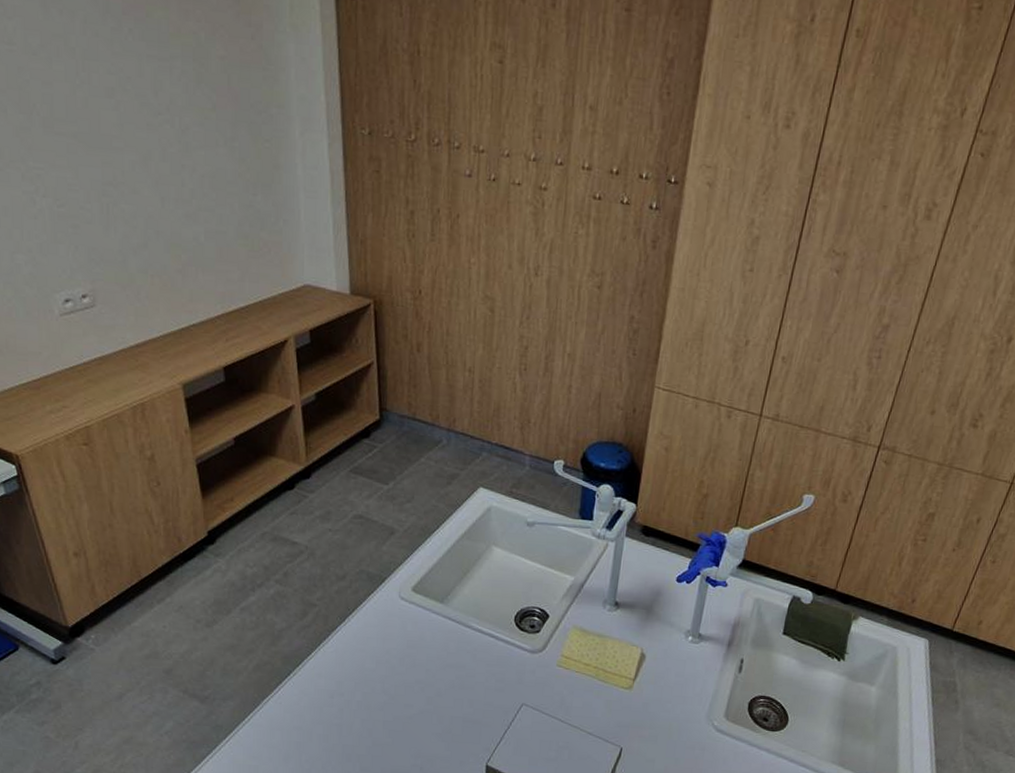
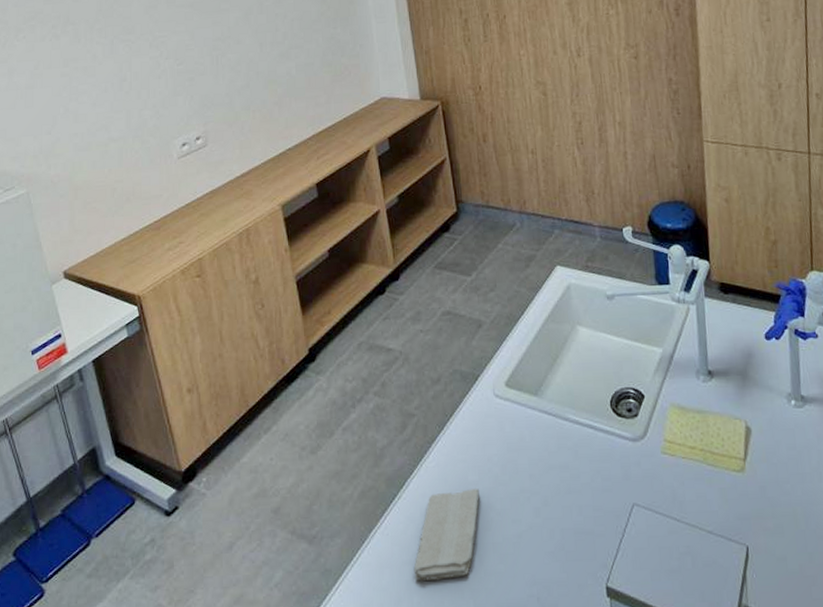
washcloth: none [304,674,375,745] -> present [413,488,480,581]

